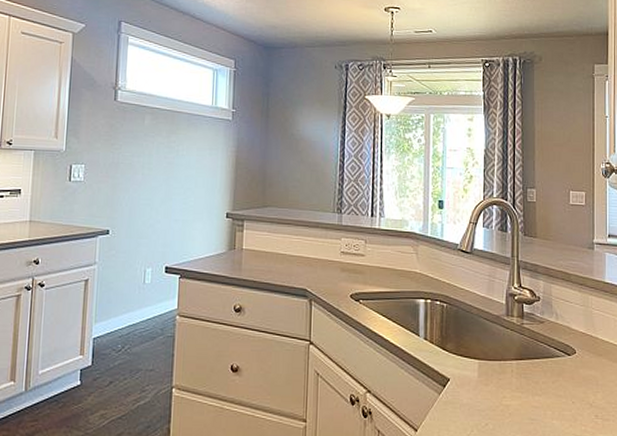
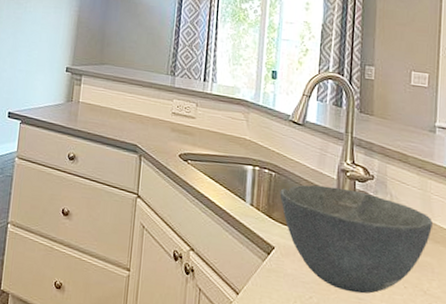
bowl: none [452,312,595,414] -> present [280,184,432,294]

